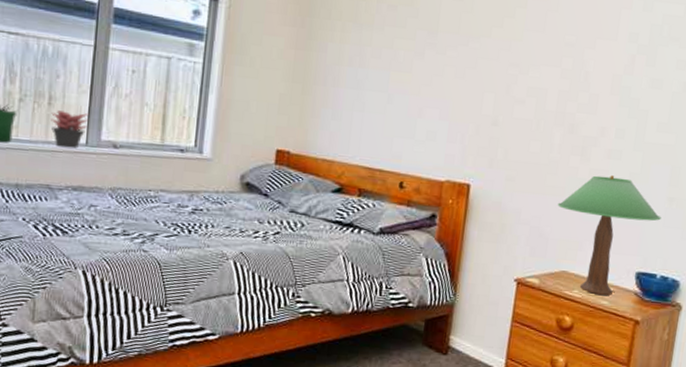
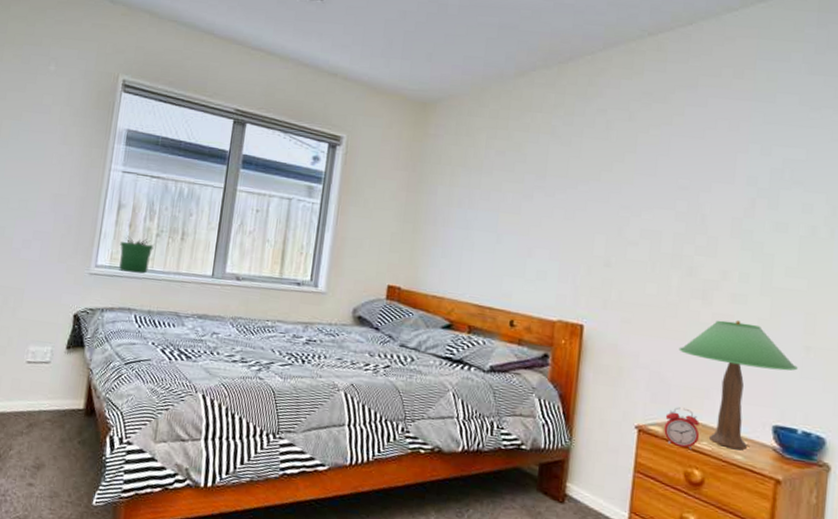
succulent plant: present [51,110,90,149] -> none [182,245,217,280]
alarm clock: none [540,259,572,299] -> present [664,407,700,451]

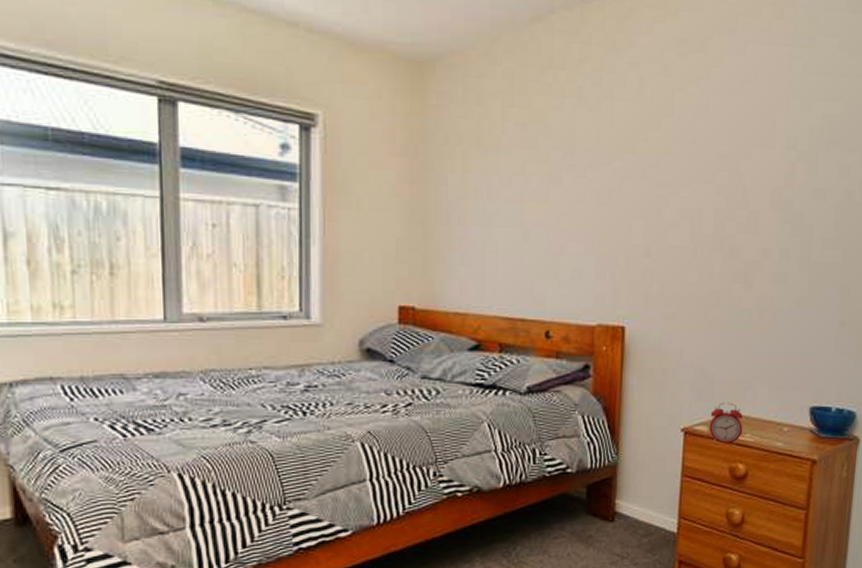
planter: present [119,235,155,274] -> none [18,276,73,329]
table lamp: present [678,319,798,450] -> none [722,301,833,437]

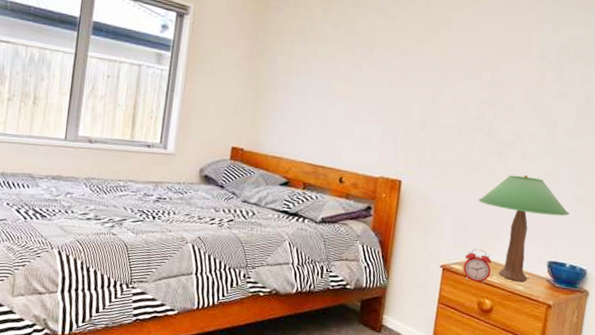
table lamp: none [722,301,833,437] -> present [478,174,570,282]

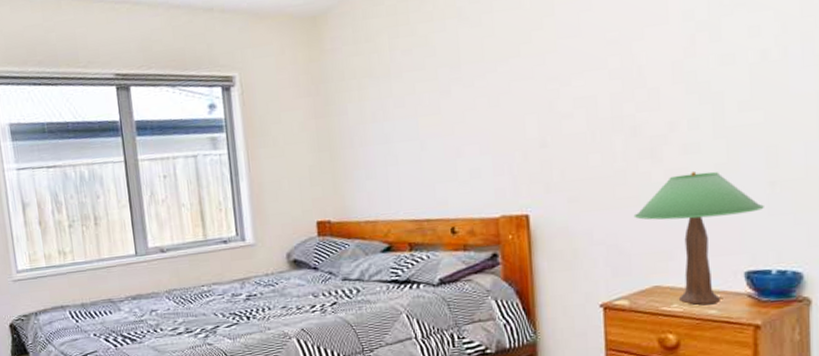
alarm clock: present [463,248,492,284] -> none [630,275,669,316]

